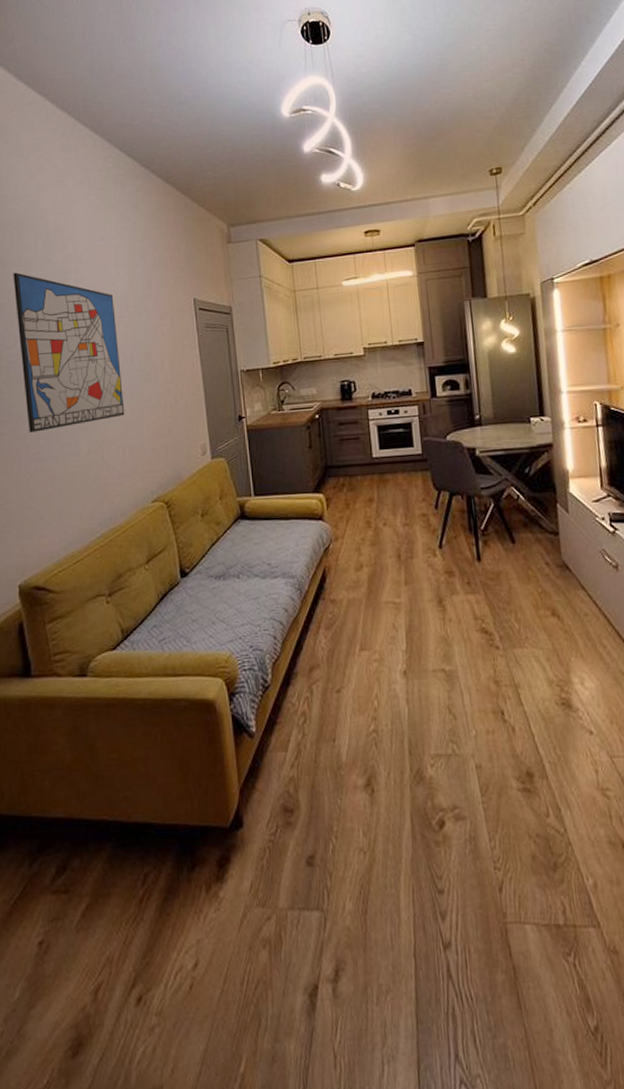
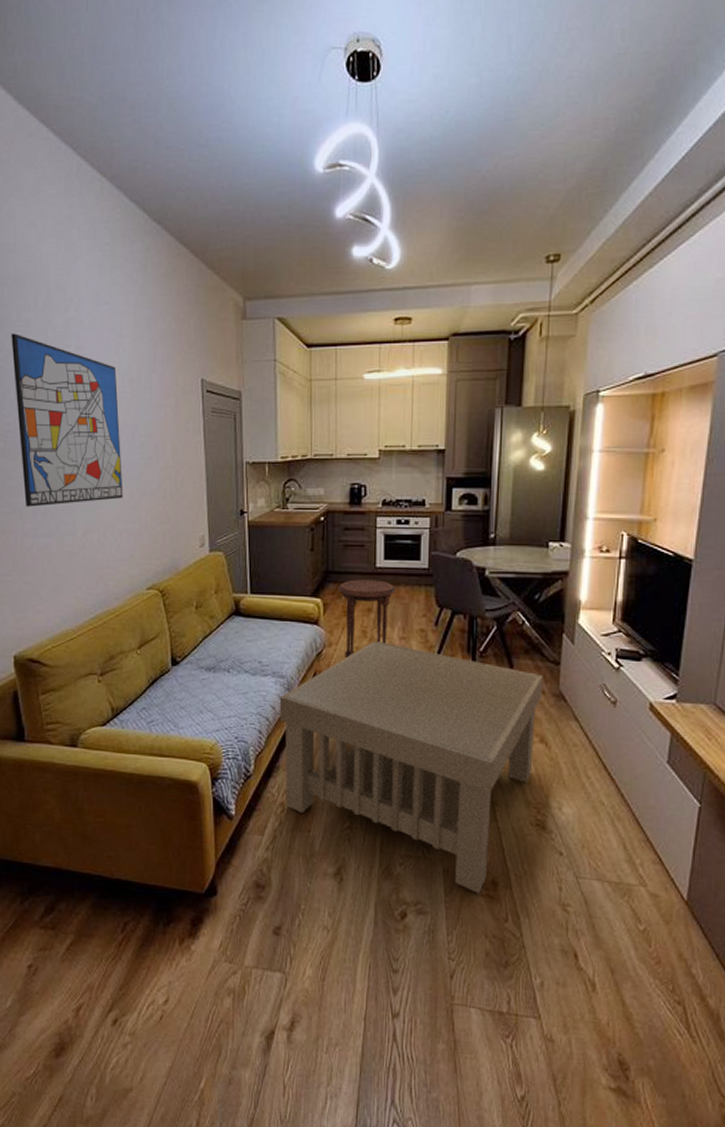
coffee table: none [291,529,549,788] -> present [279,640,543,893]
side table: none [338,470,394,550] -> present [338,579,395,658]

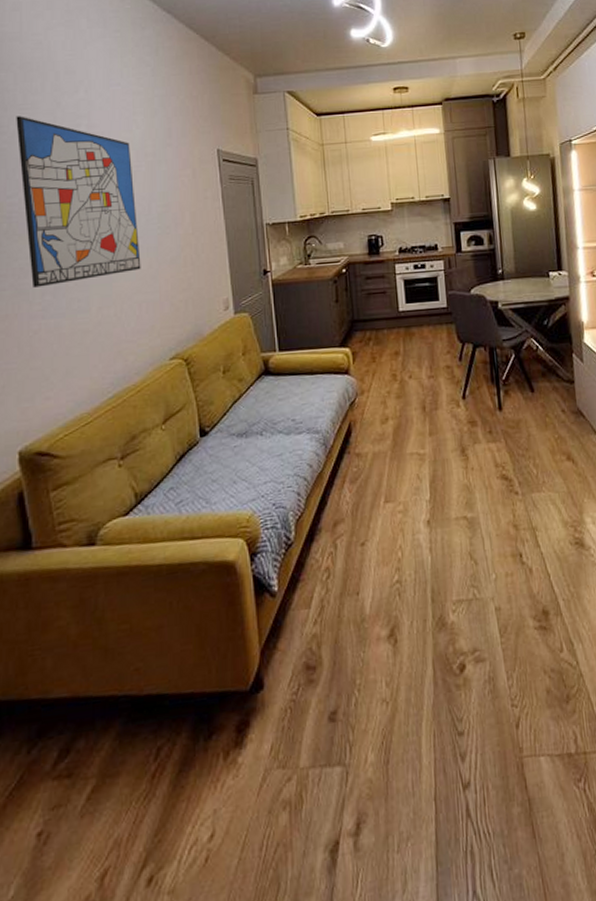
coffee table: present [279,640,543,893] -> none [316,382,564,627]
side table: present [338,579,395,658] -> none [365,323,420,403]

